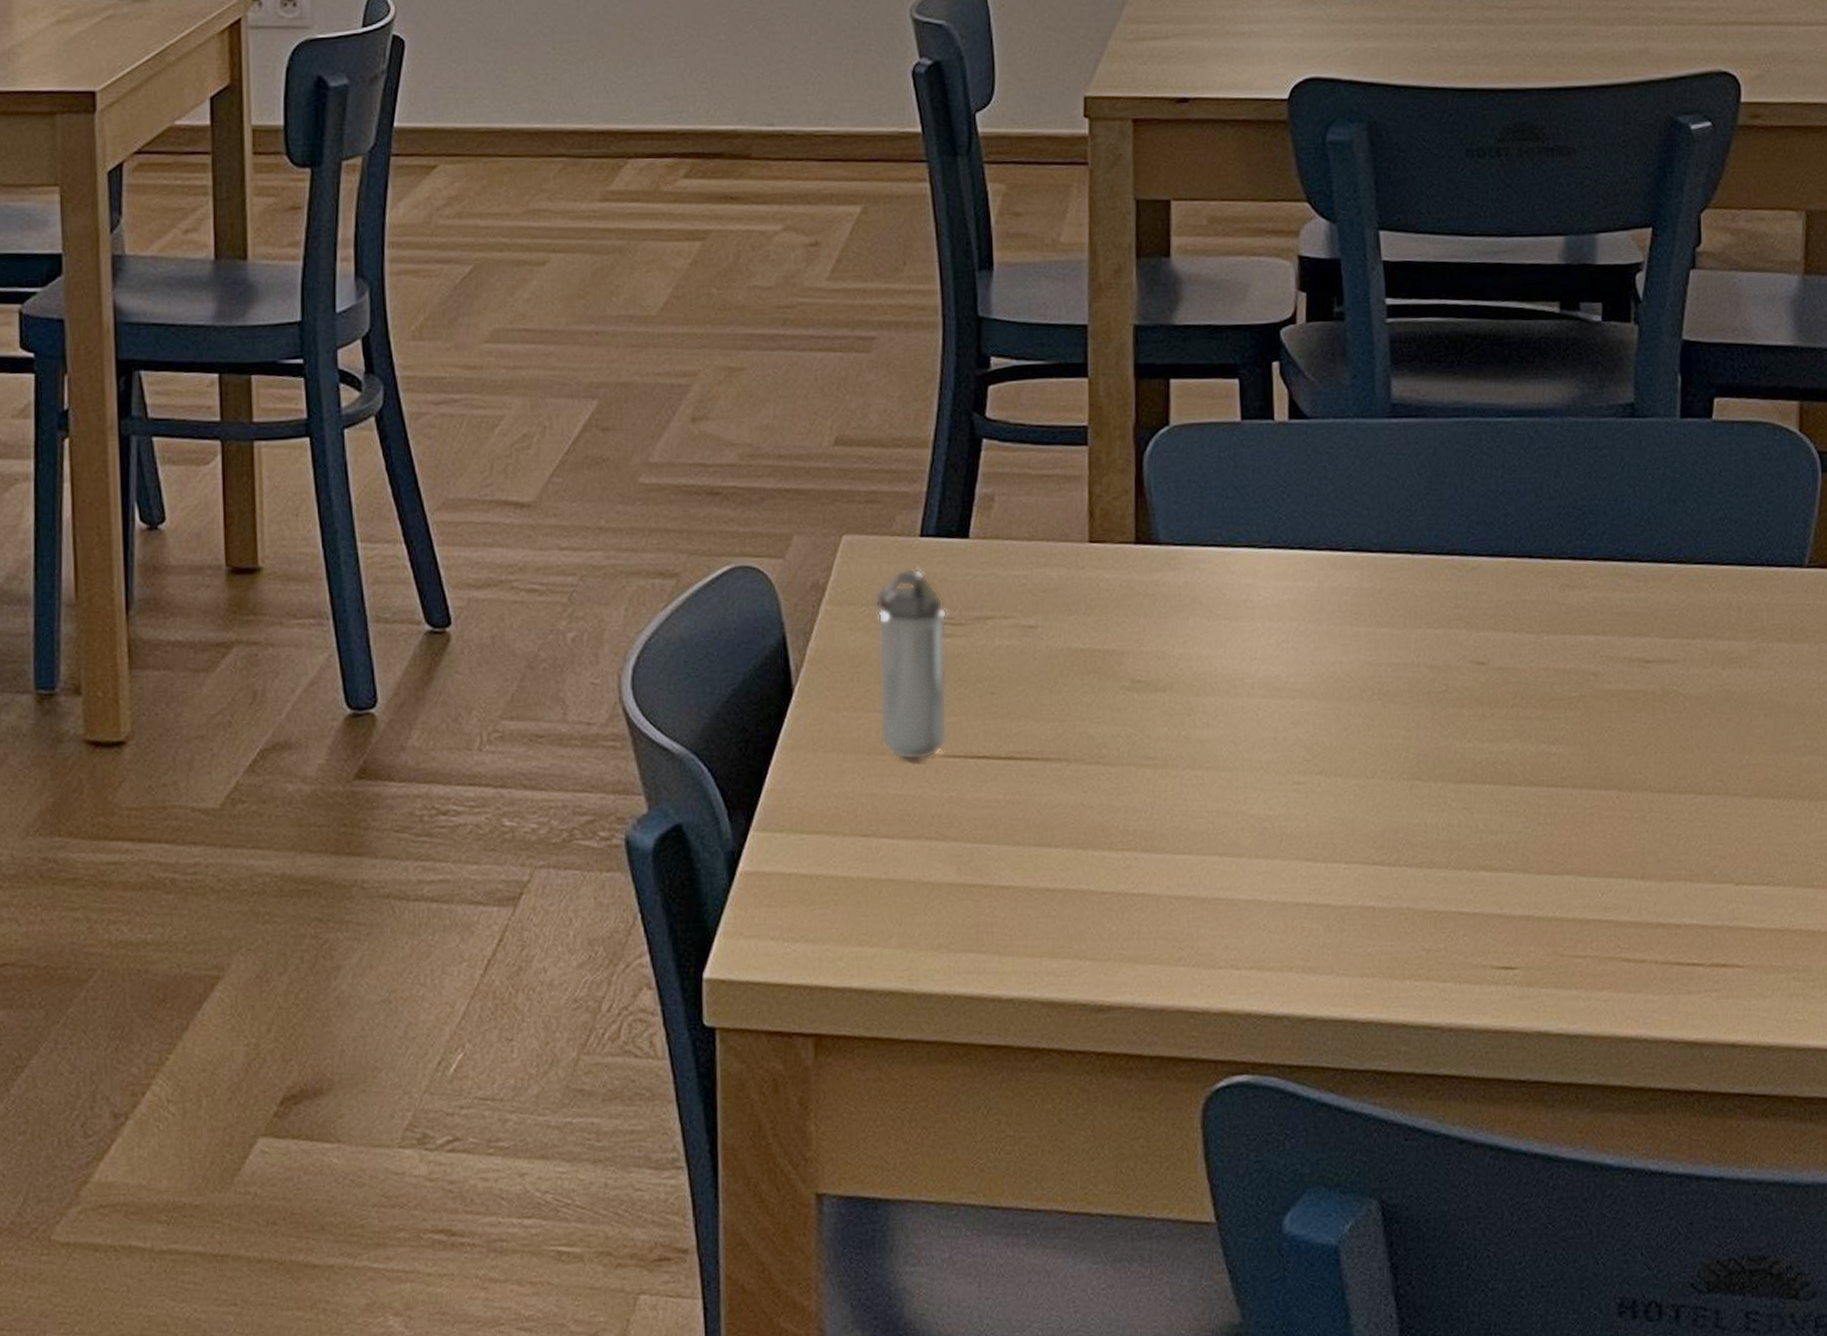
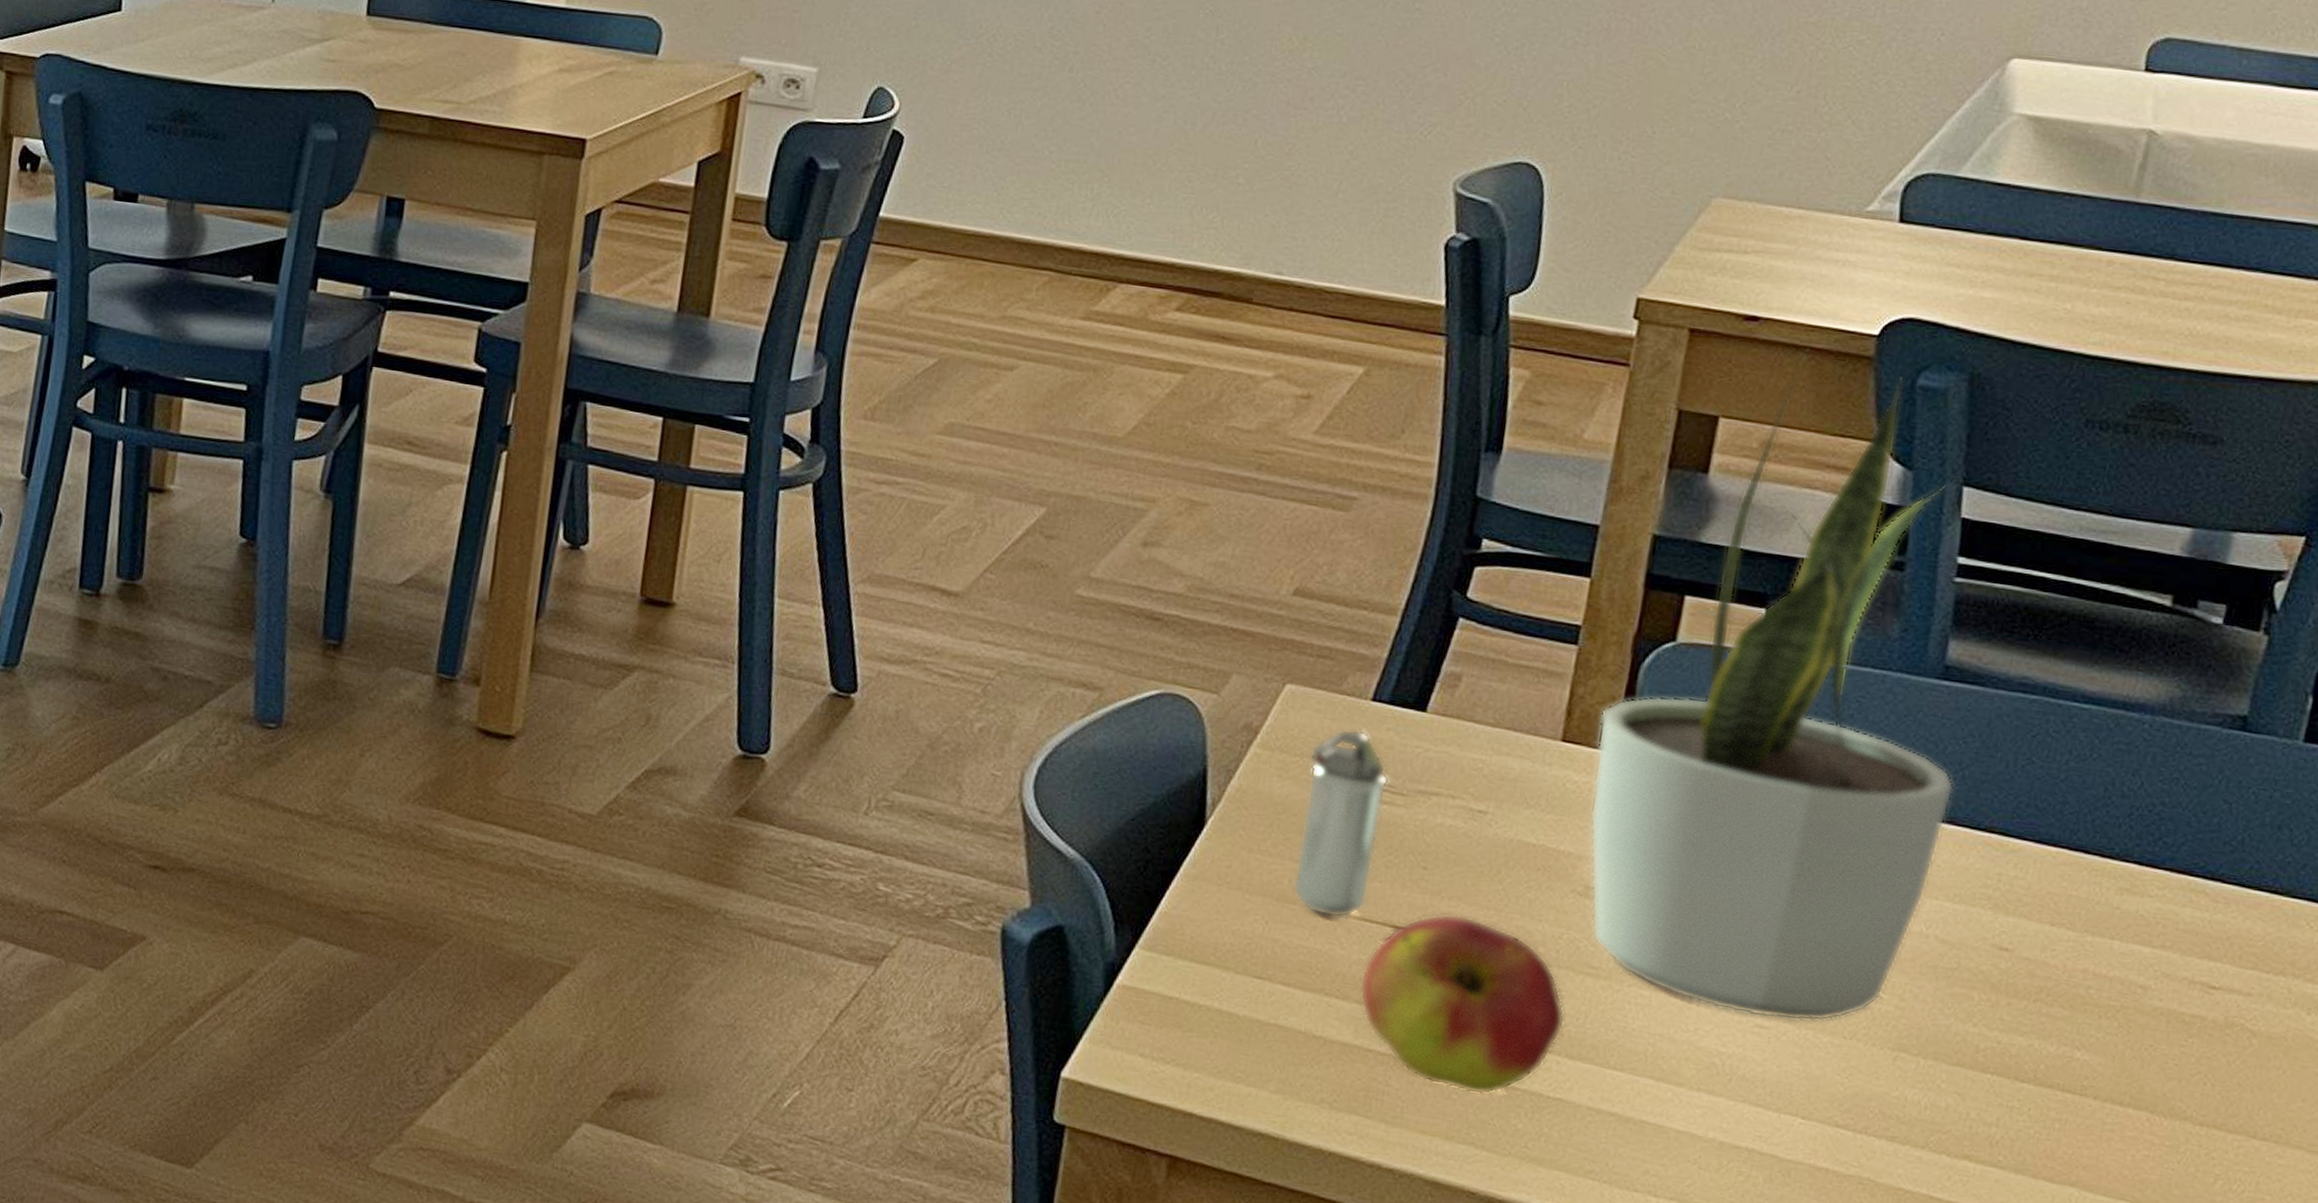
apple: none [954,733,1136,907] -> present [1359,913,1566,1095]
potted plant: none [1119,114,1417,774] -> present [1589,341,1954,1022]

